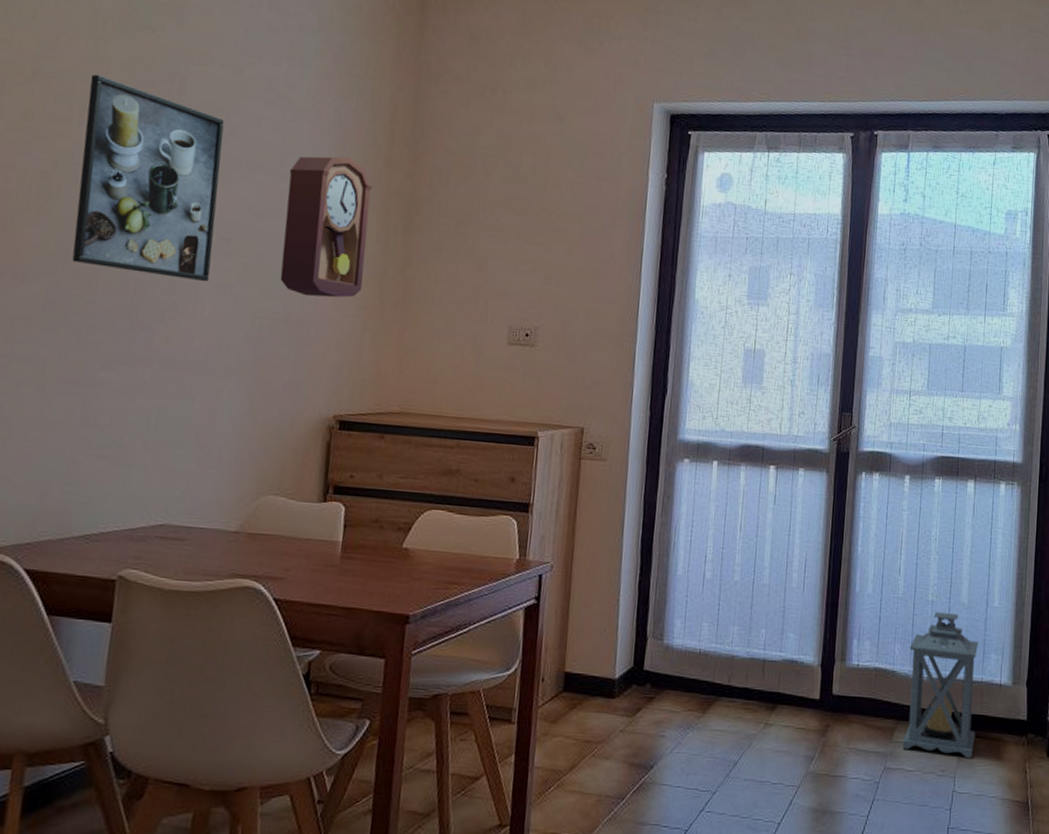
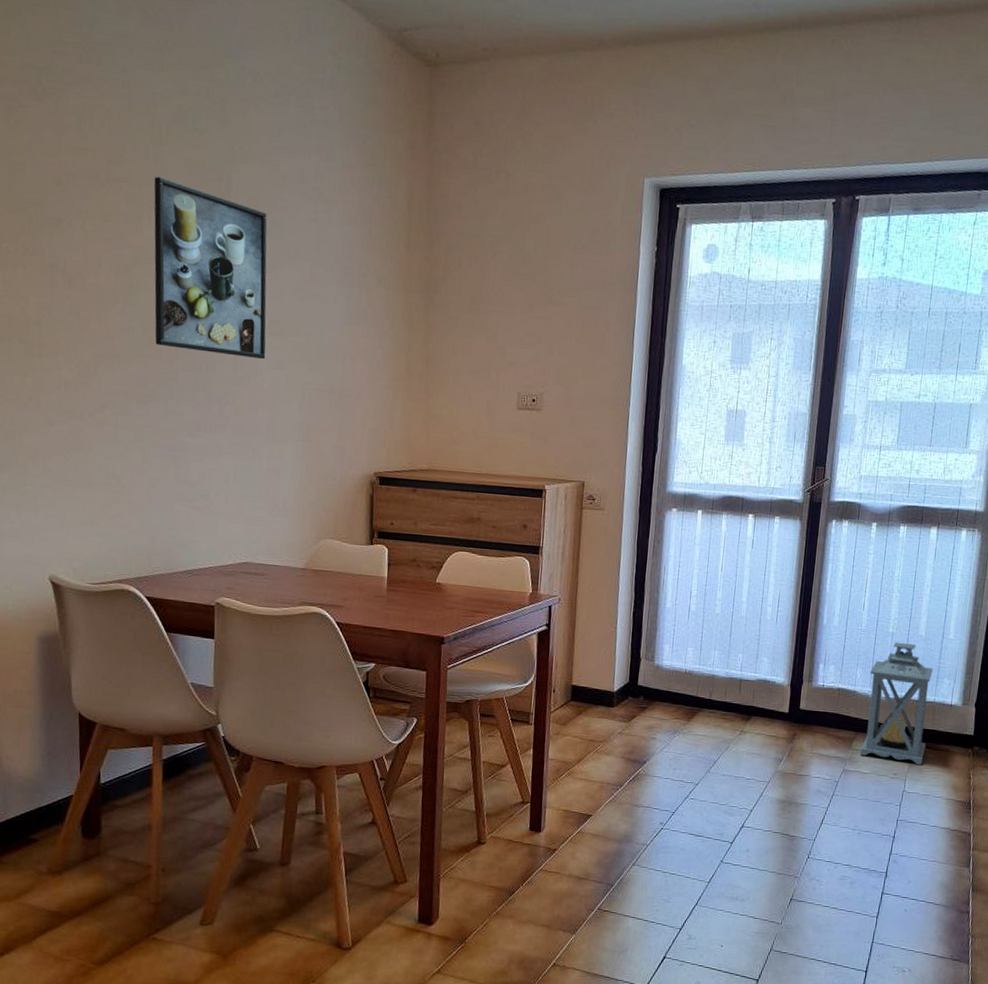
pendulum clock: present [280,156,373,298] -> none [323,242,396,371]

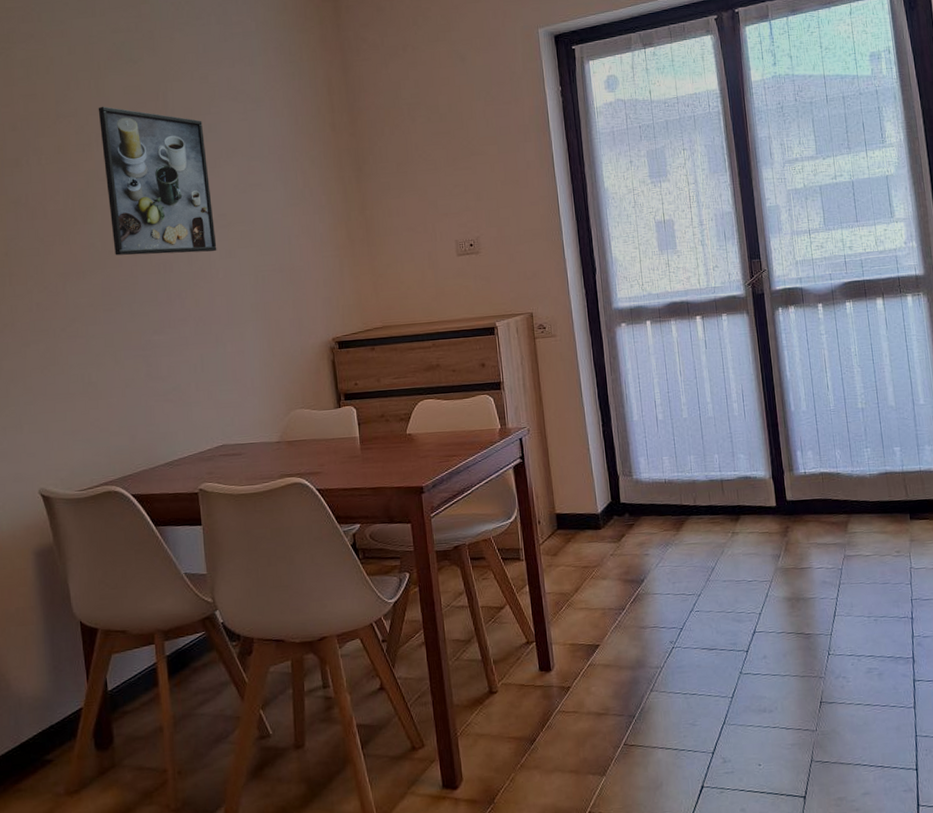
lantern: present [860,642,933,765] -> none [848,416,923,539]

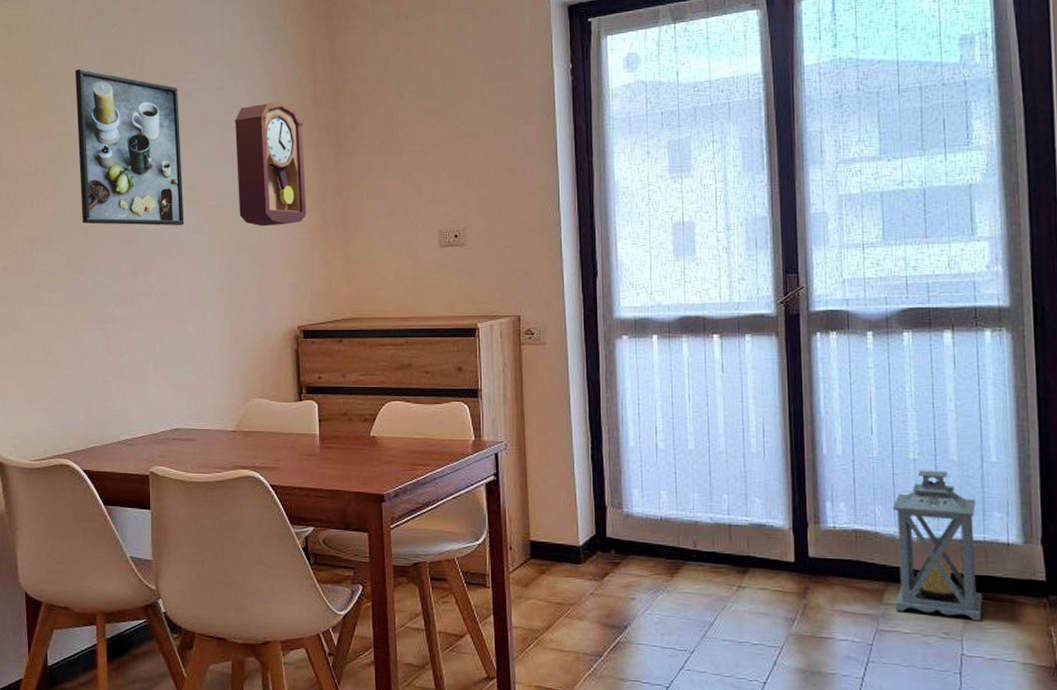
pendulum clock: none [259,129,334,248] -> present [234,101,307,227]
lantern: none [848,416,923,539] -> present [892,470,983,621]

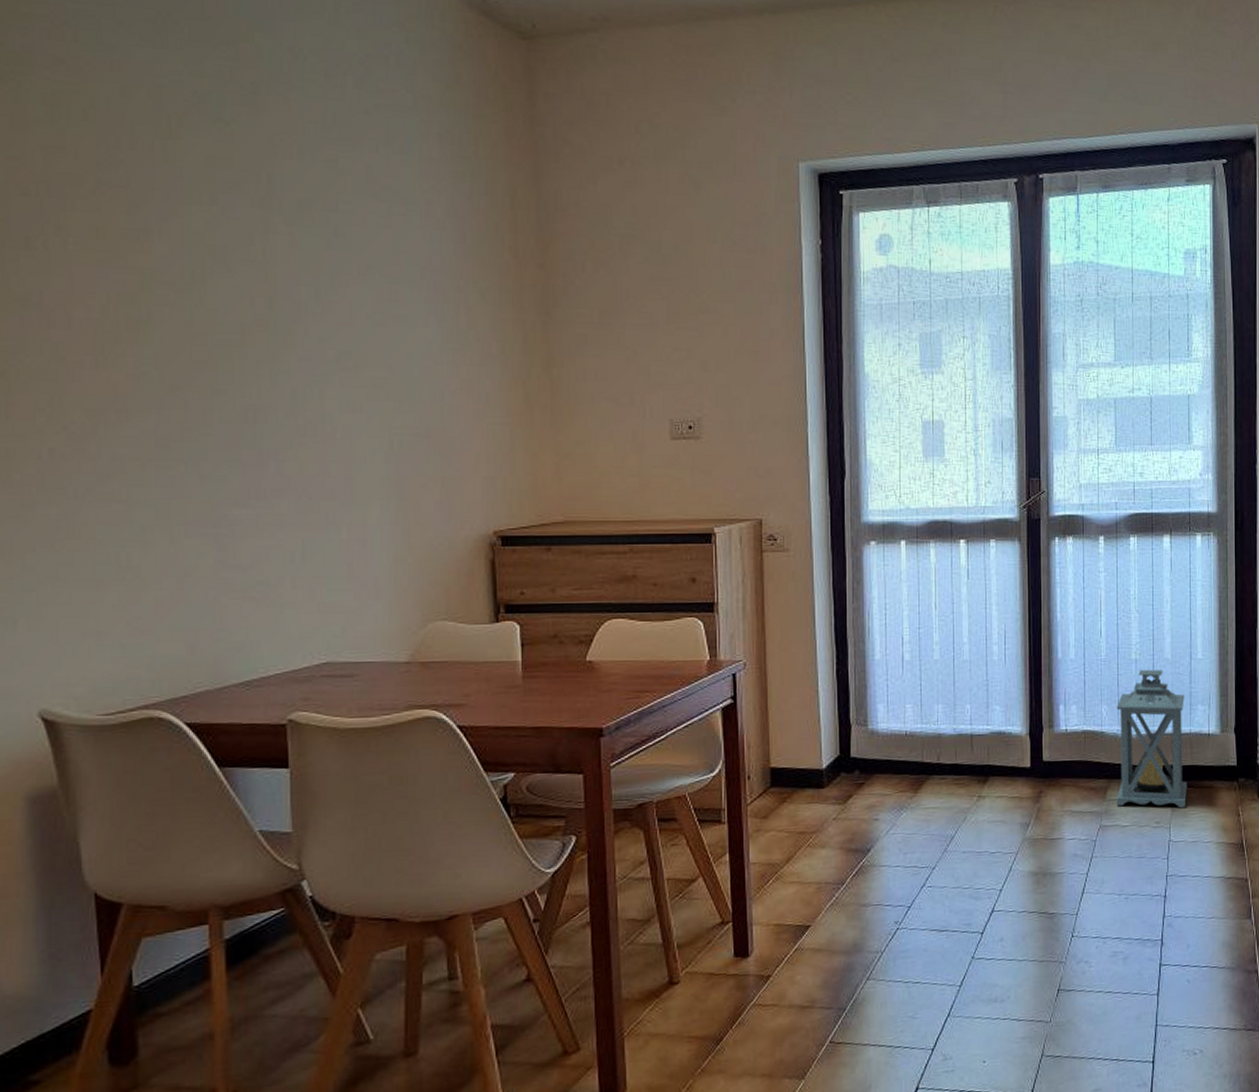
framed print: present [75,68,184,226] -> none [164,178,336,402]
pendulum clock: present [234,101,307,227] -> none [406,250,506,407]

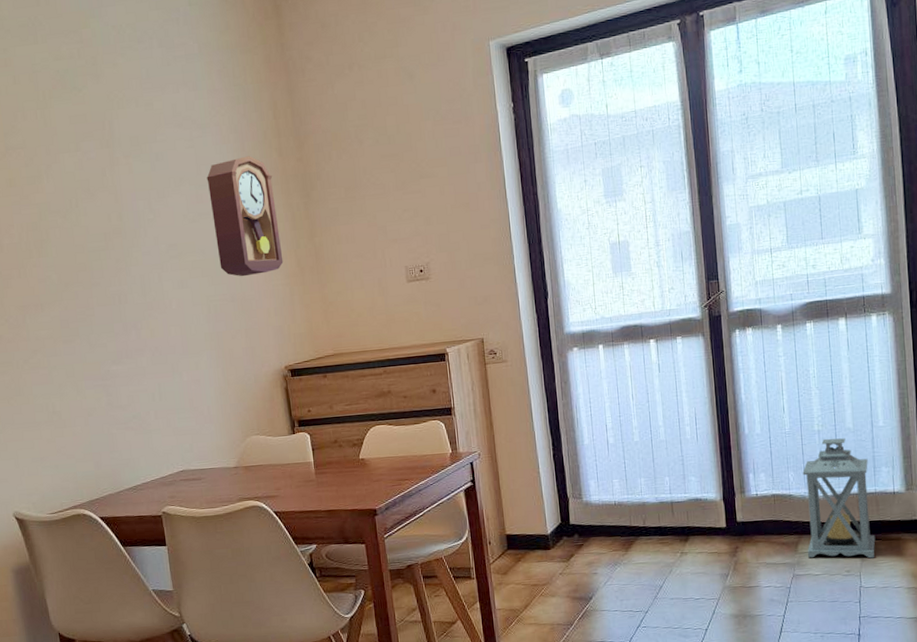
pendulum clock: none [406,250,506,407] -> present [206,156,284,277]

